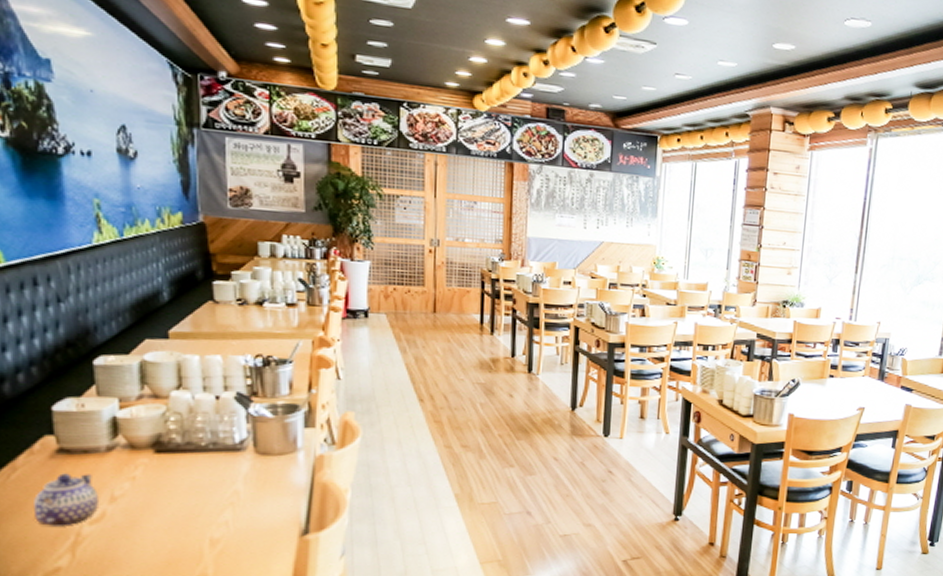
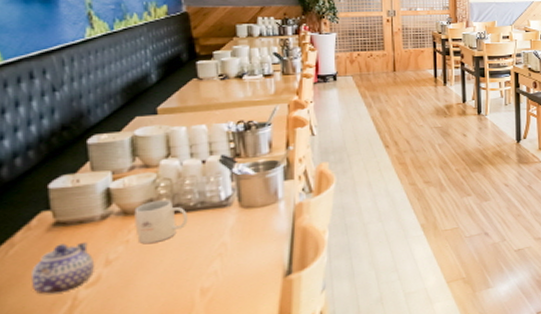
mug: none [142,436,198,484] -> present [134,200,188,244]

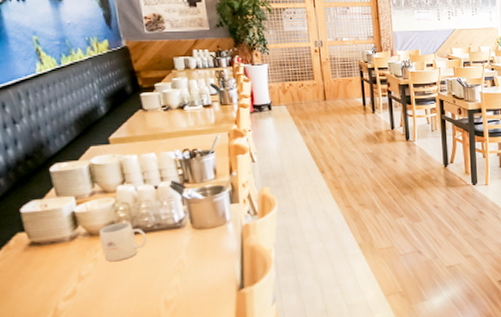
teapot: present [30,242,95,295] -> none [14,260,70,306]

